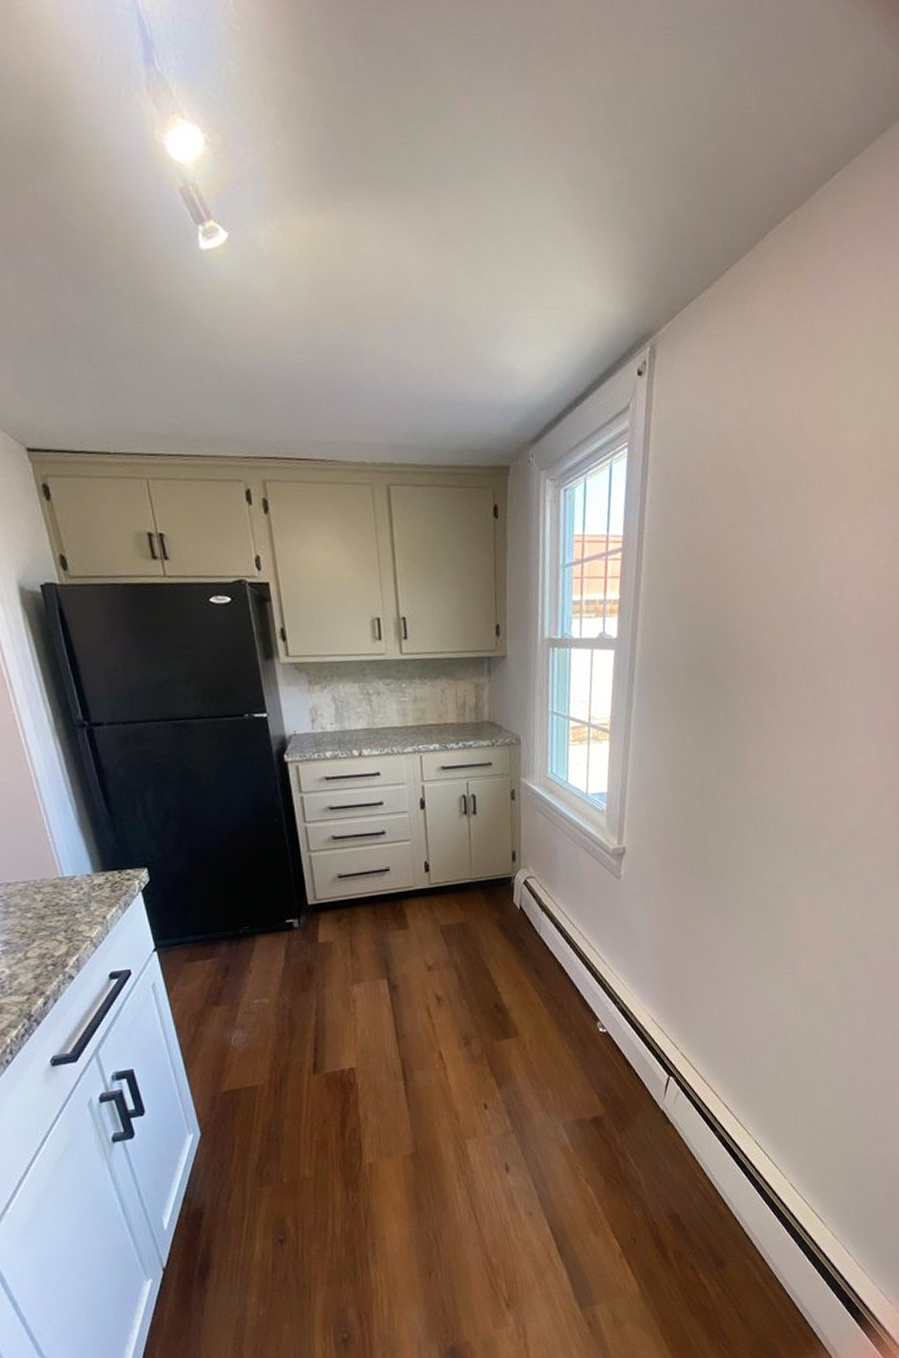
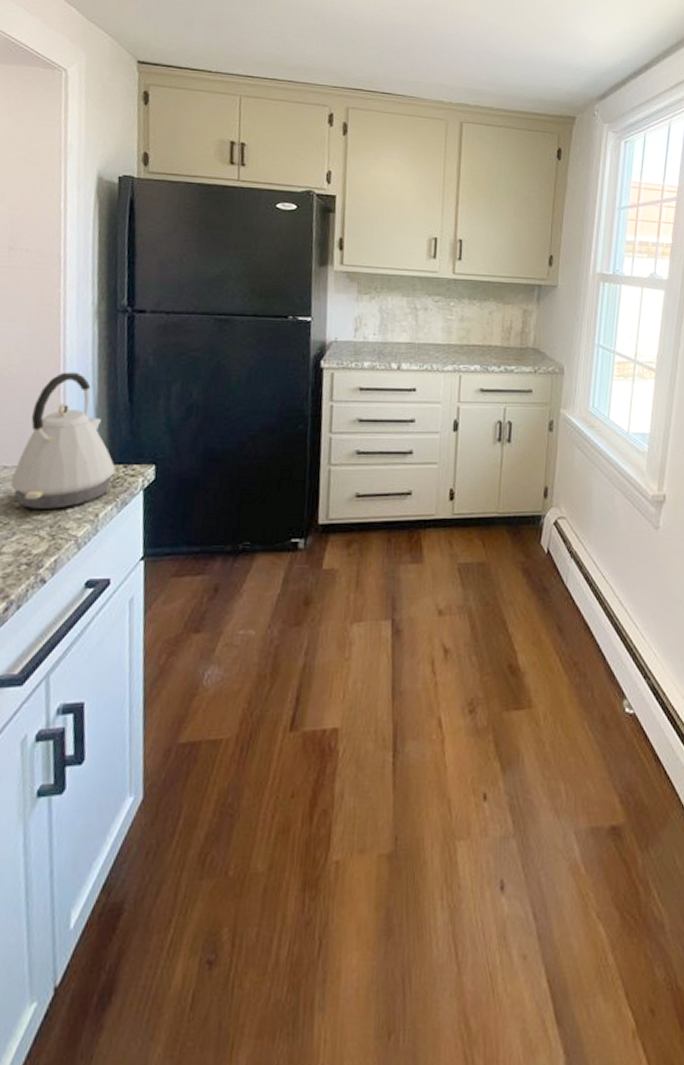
kettle: none [17,790,111,918] -> present [10,372,116,509]

